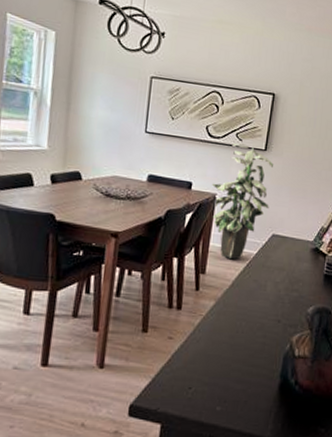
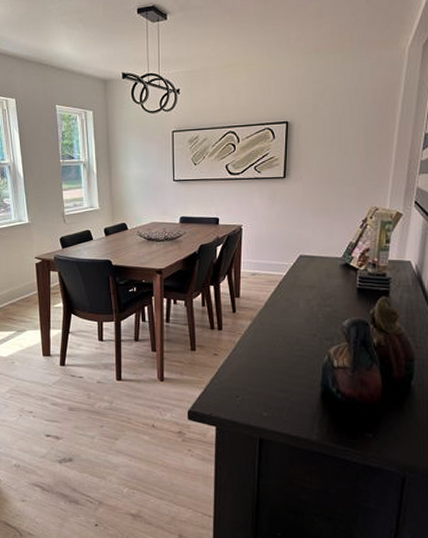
indoor plant: present [211,143,273,259] -> none [236,175,294,282]

